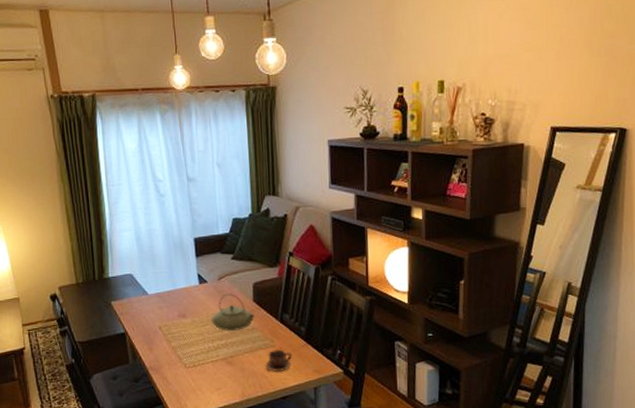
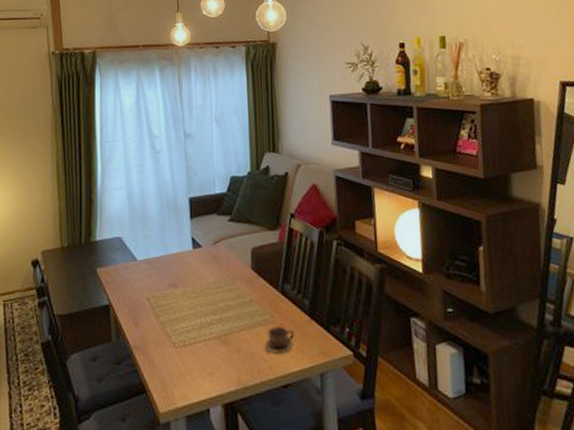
teapot: present [211,293,255,331] -> none [205,260,253,304]

